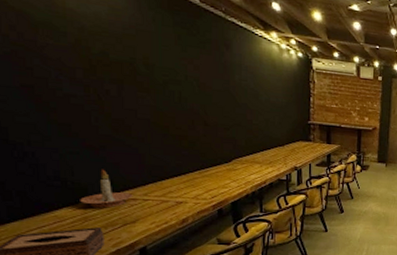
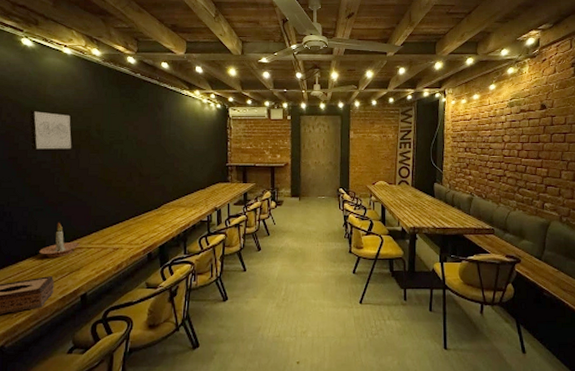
wall art: none [44,26,114,86] -> present [29,110,73,151]

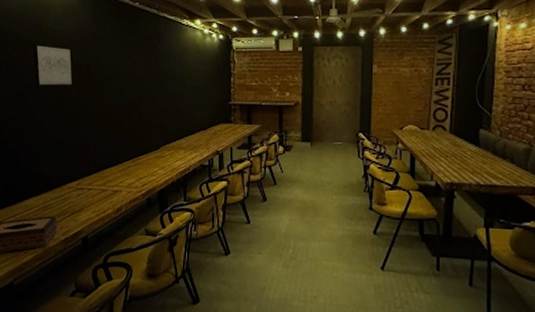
candle holder: present [39,222,80,258] -> none [43,161,81,197]

